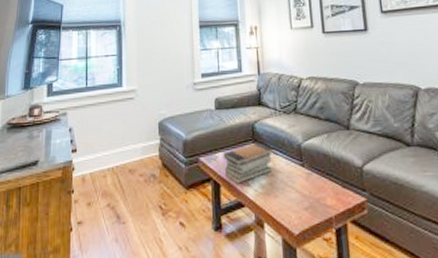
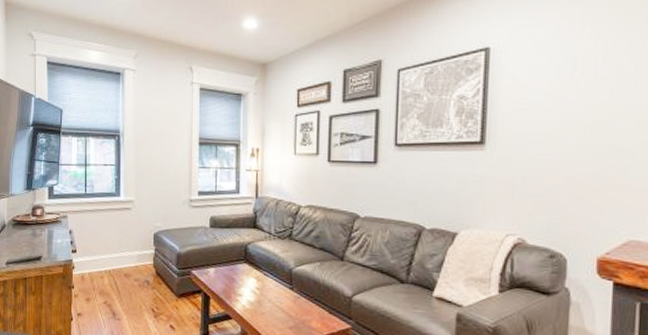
book stack: present [223,142,273,184] -> none [215,262,264,298]

